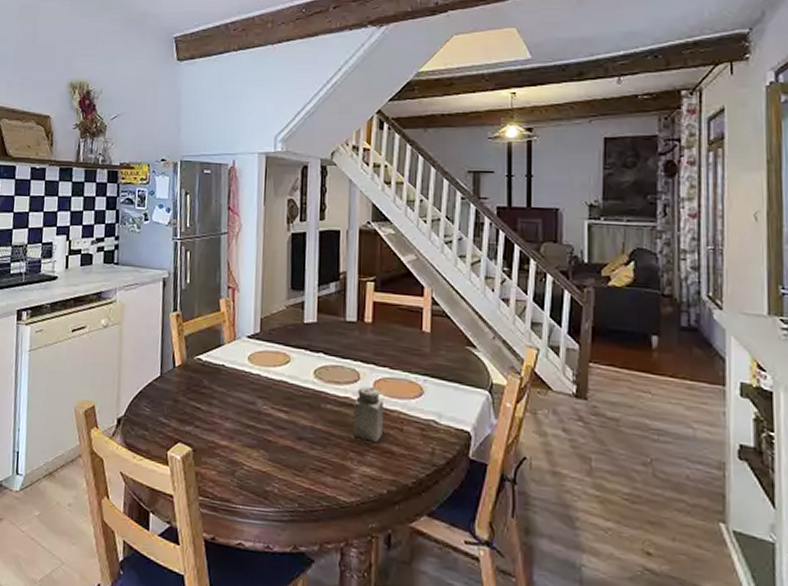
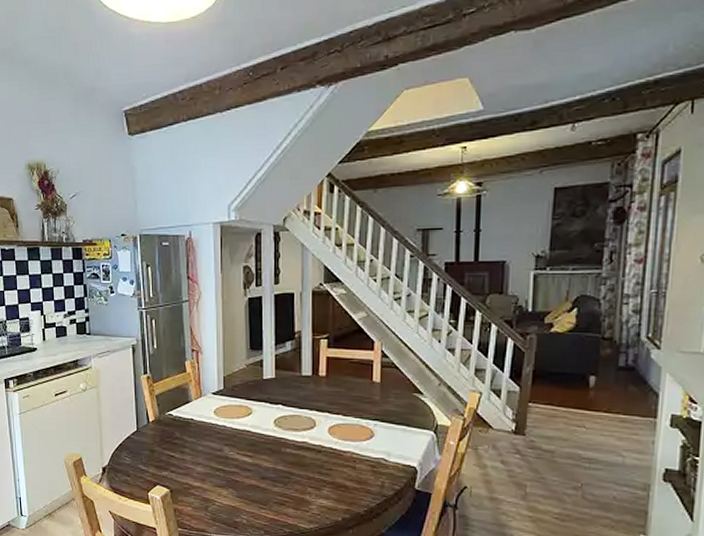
salt shaker: present [353,386,384,442] -> none [311,432,339,479]

